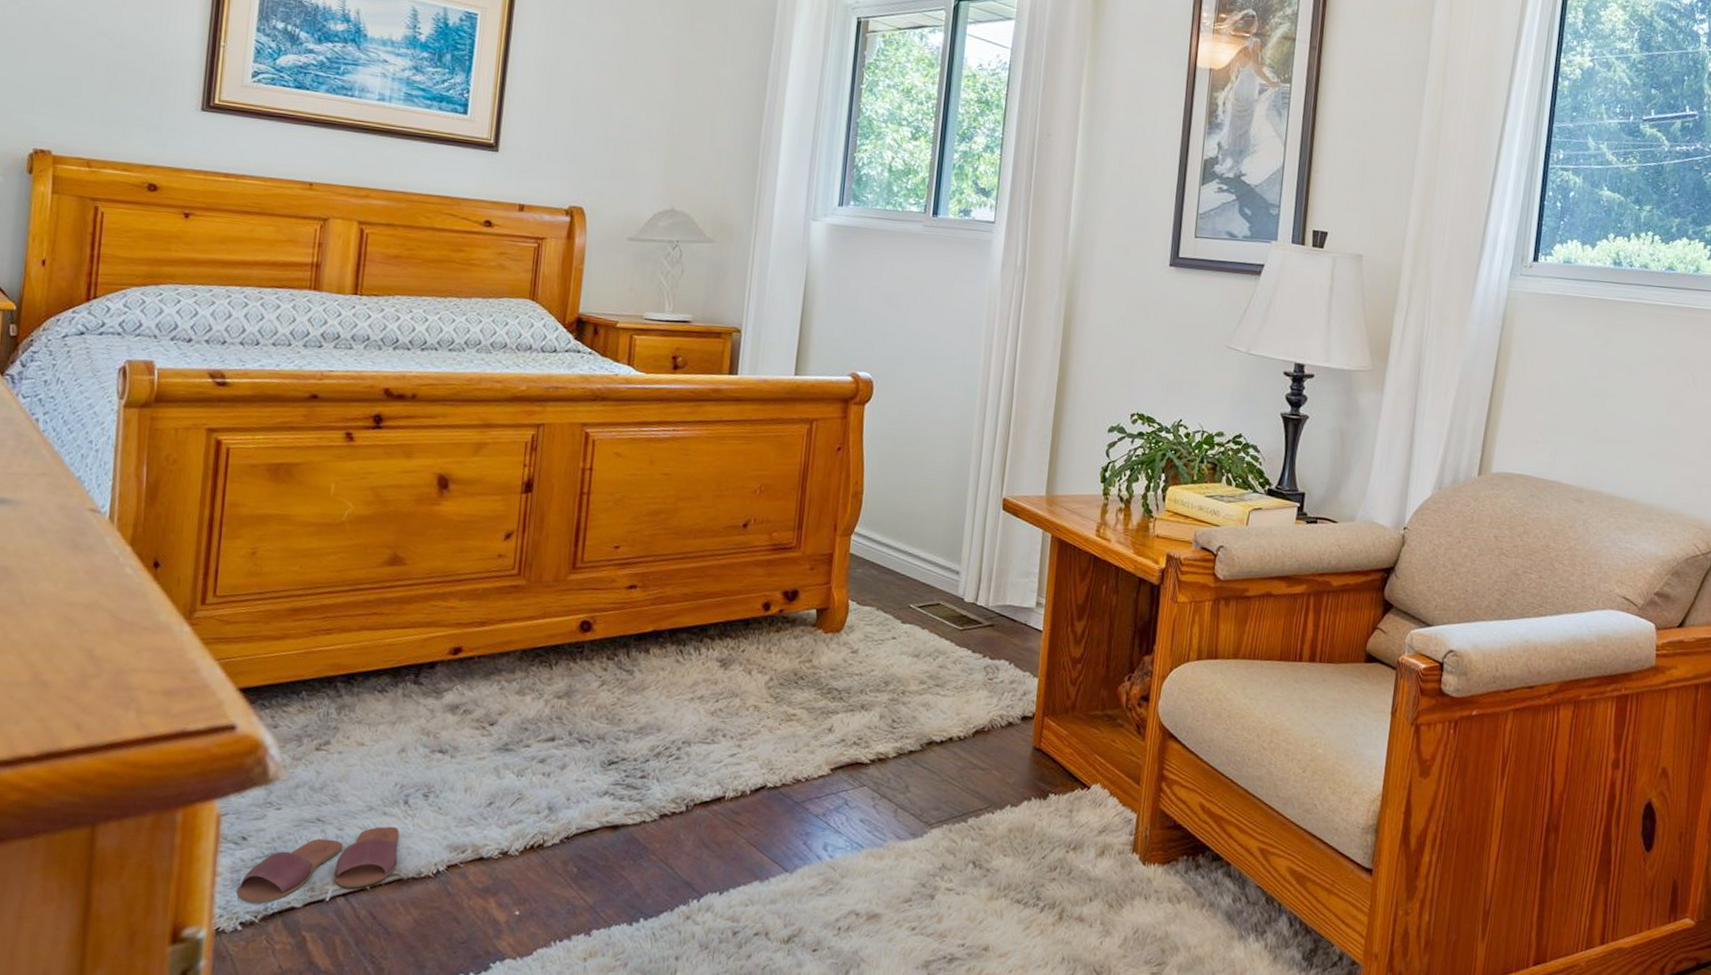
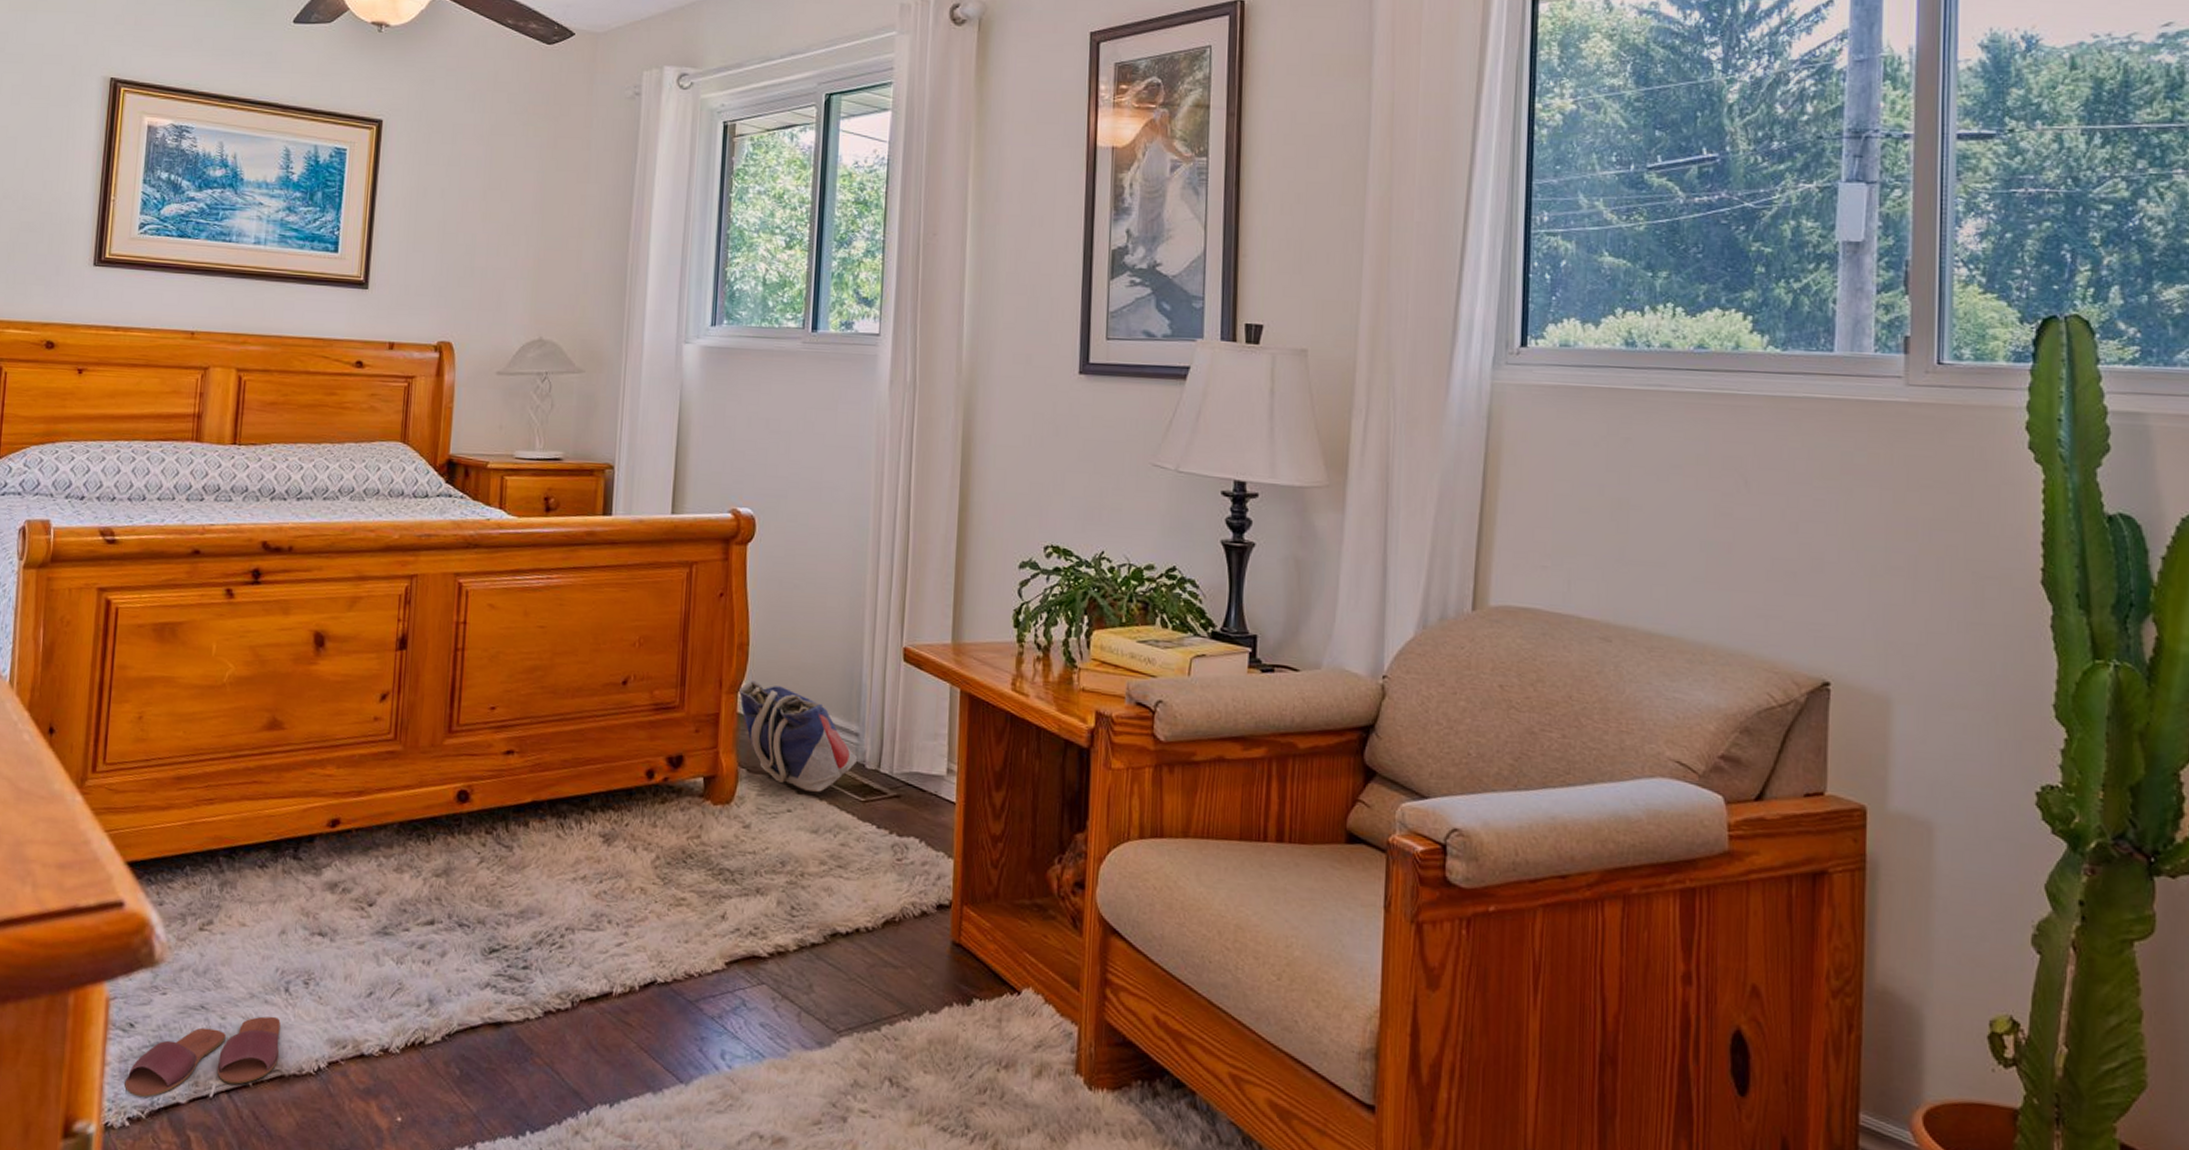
tote bag: none [852,525,958,622] -> present [739,681,858,792]

